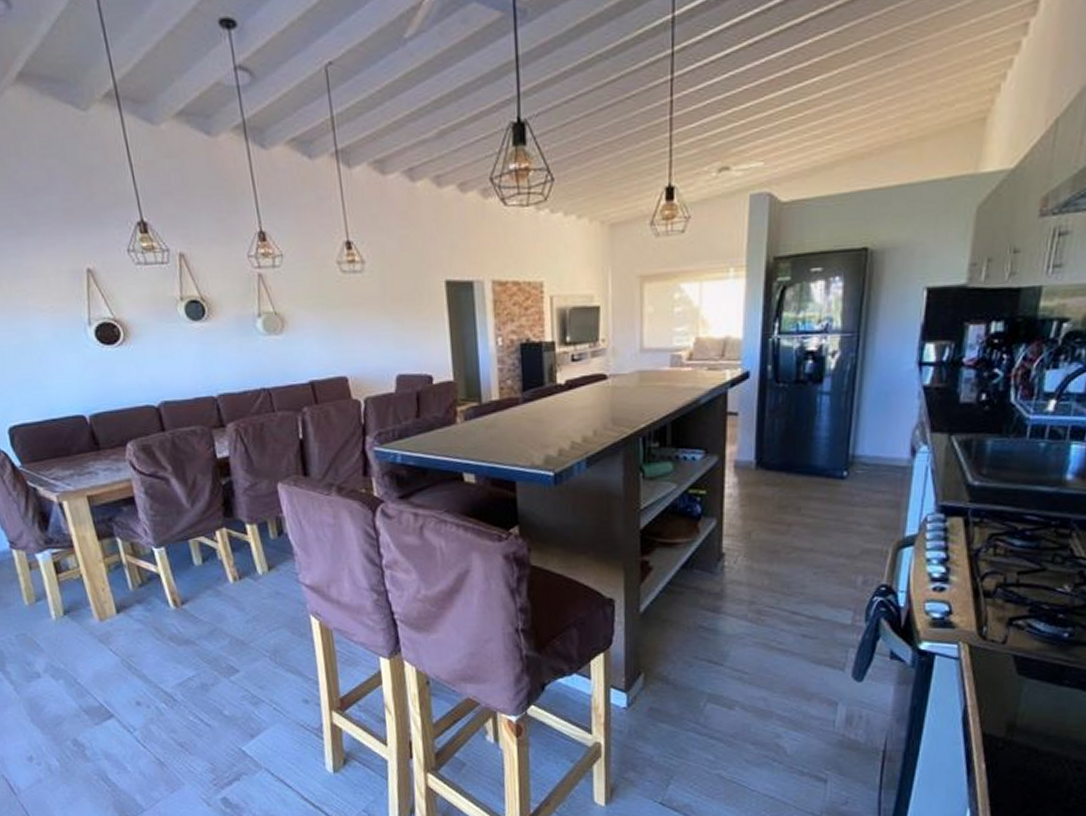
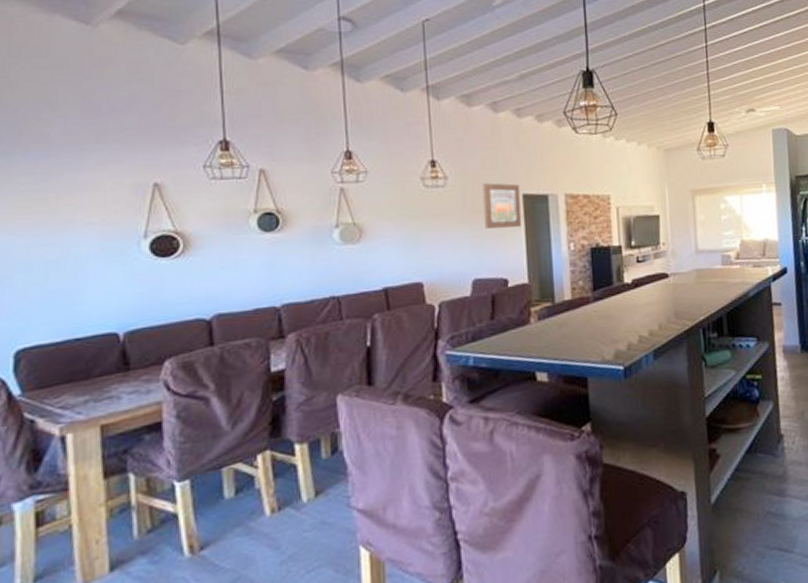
wall art: none [401,267,446,320] -> present [482,183,522,229]

